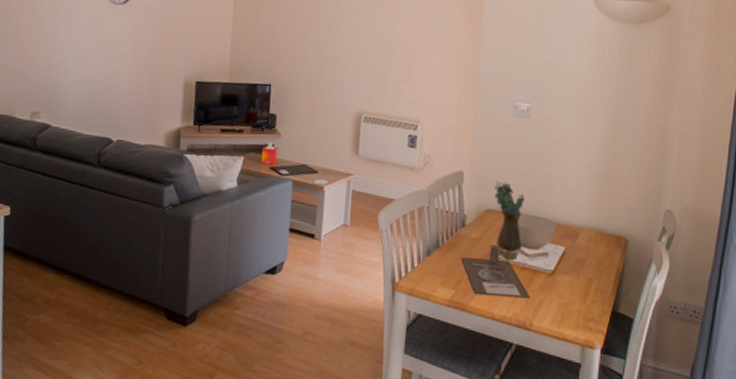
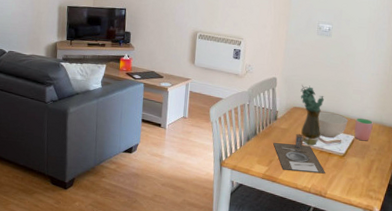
cup: none [565,222,589,254] -> present [354,118,374,141]

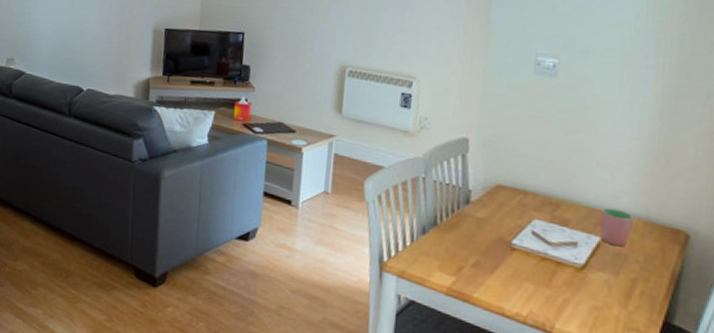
place setting: present [273,133,326,173] -> none [464,227,553,295]
vase: present [300,85,325,145] -> none [507,151,549,248]
bowl: present [318,111,348,138] -> none [537,194,589,238]

